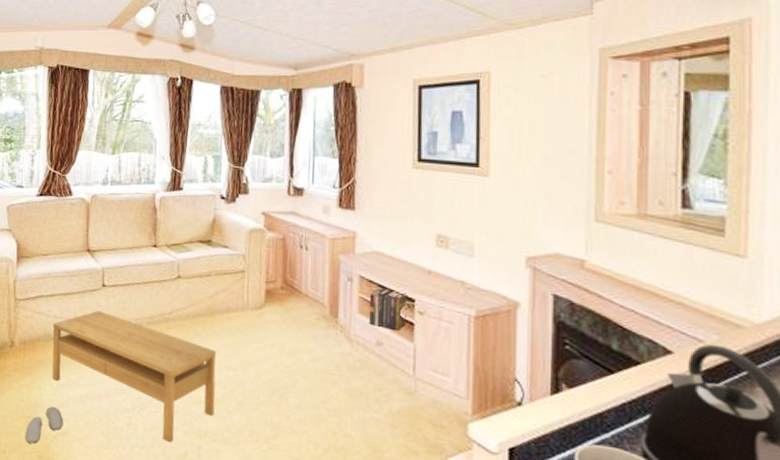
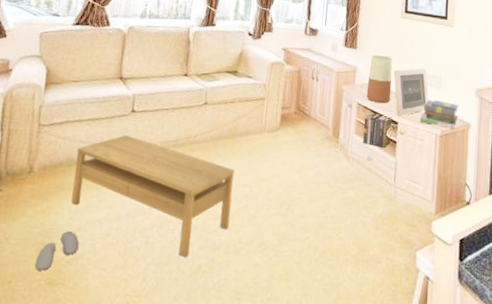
vase: none [370,216,405,276] -> present [366,54,393,103]
picture frame: none [406,231,457,292] -> present [394,68,429,116]
books: none [445,271,500,309] -> present [419,99,459,130]

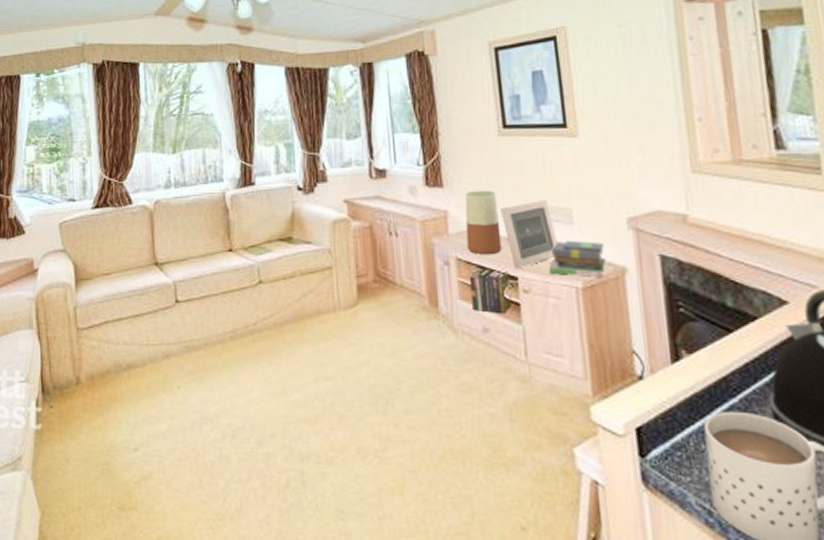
slippers: present [35,231,80,271] -> none [102,448,145,494]
coffee table: present [71,135,234,257] -> none [123,331,315,471]

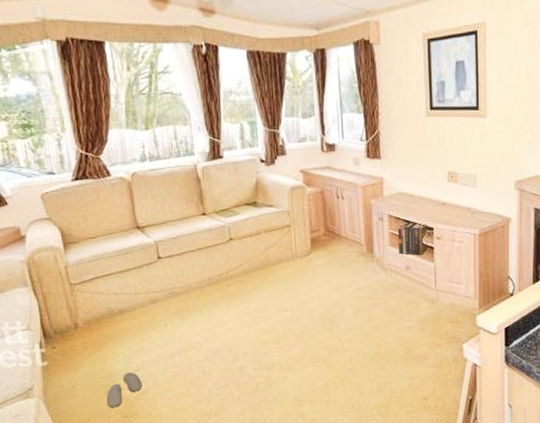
slippers: none [102,448,145,494] -> present [106,373,142,408]
vase: present [464,190,502,254] -> none [396,161,423,211]
picture frame: present [501,199,558,268] -> none [424,167,464,221]
books: present [548,240,606,278] -> none [456,199,497,227]

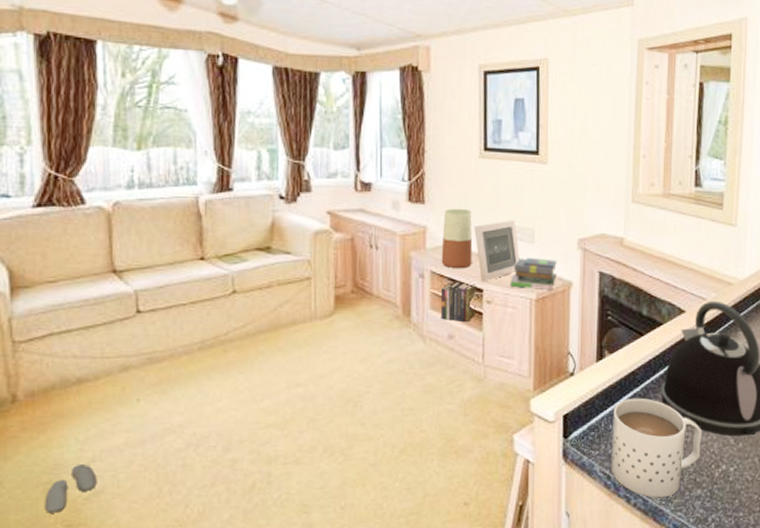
vase: none [396,161,423,211] -> present [441,208,473,268]
picture frame: none [424,167,464,221] -> present [474,219,520,281]
books: none [456,199,497,227] -> present [510,257,557,291]

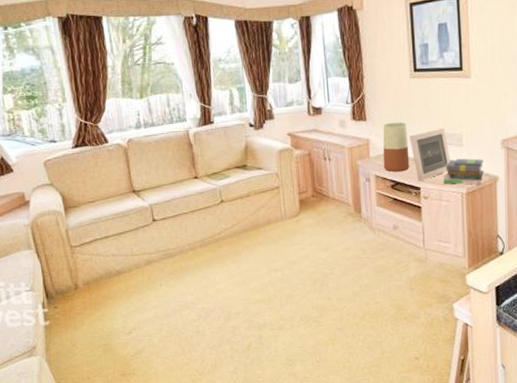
slippers: present [44,464,97,513] -> none [105,332,139,366]
books: present [440,281,476,321] -> none [384,182,415,215]

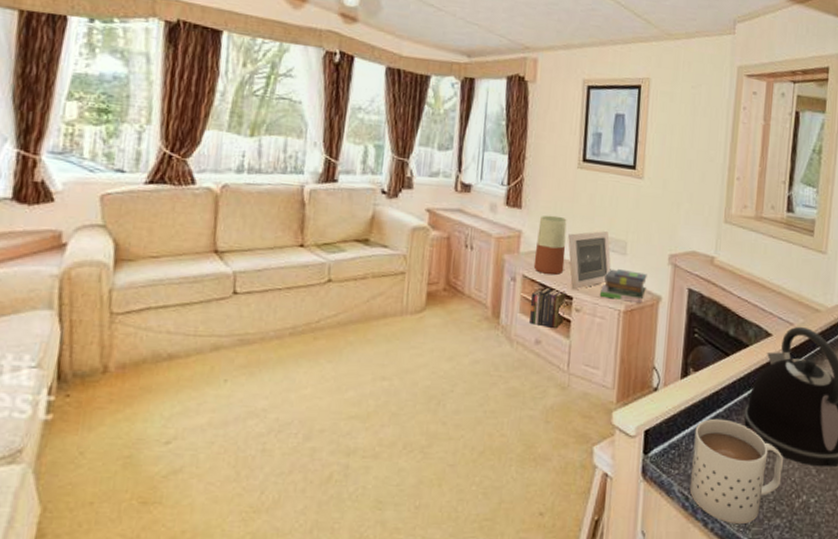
books: none [384,182,415,215] -> present [530,287,566,328]

